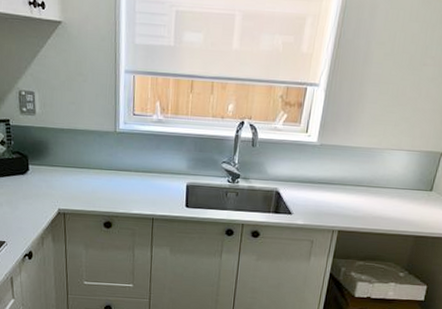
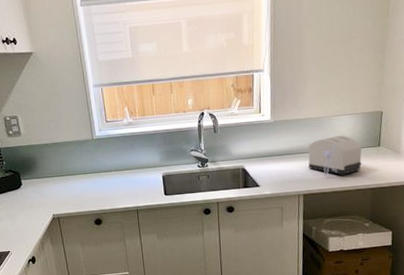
toaster: none [349,172,412,217] -> present [308,135,362,176]

